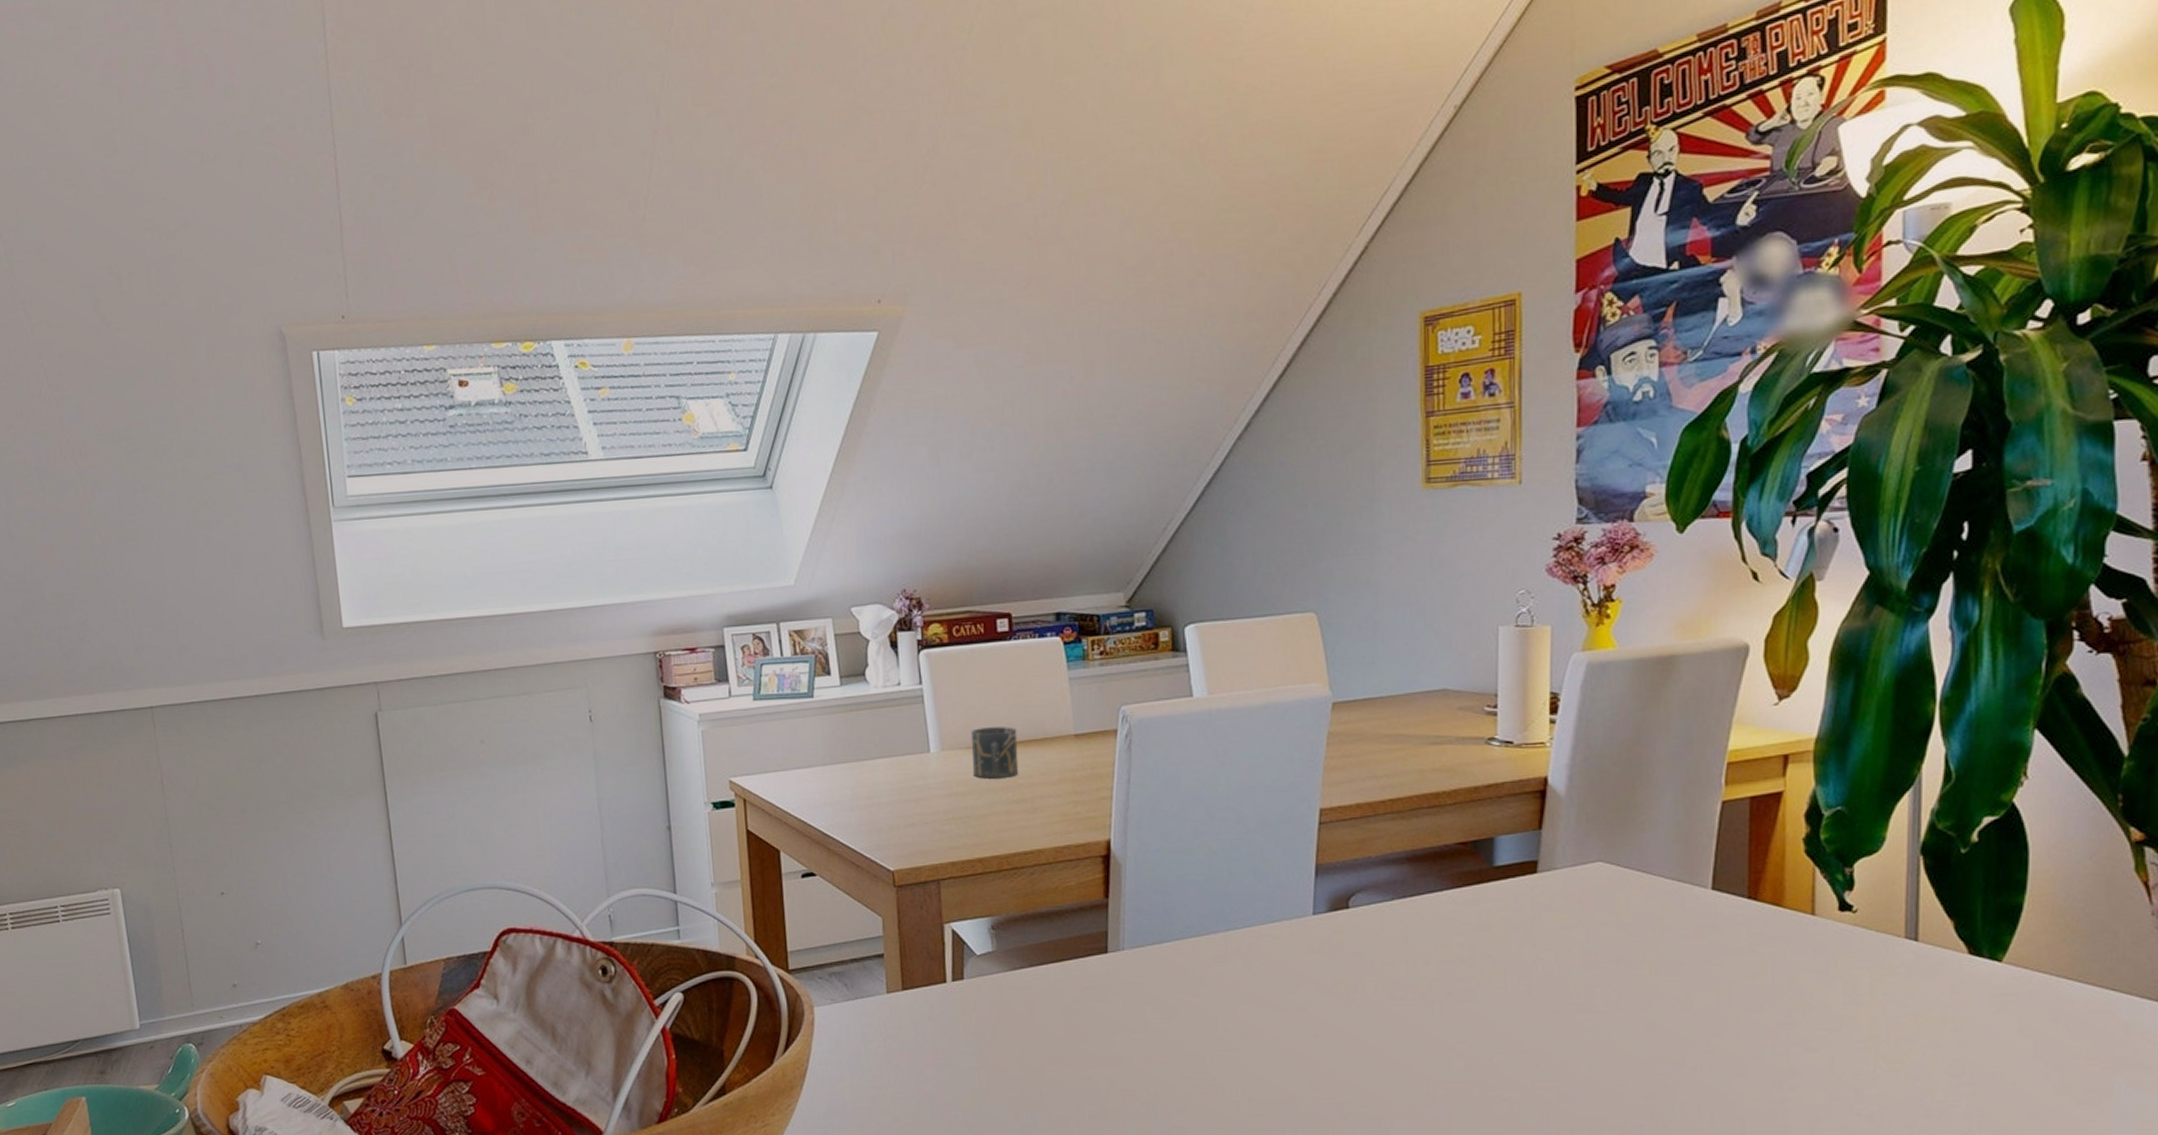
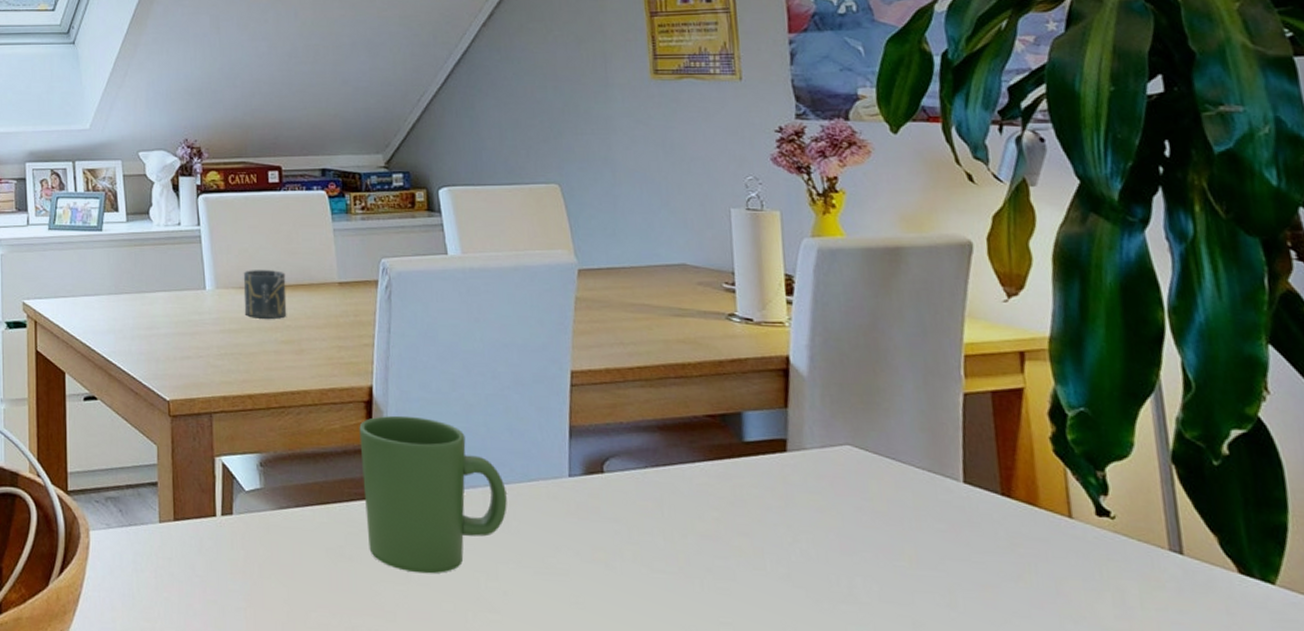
mug: none [1096,867,1249,1021] -> present [359,415,507,574]

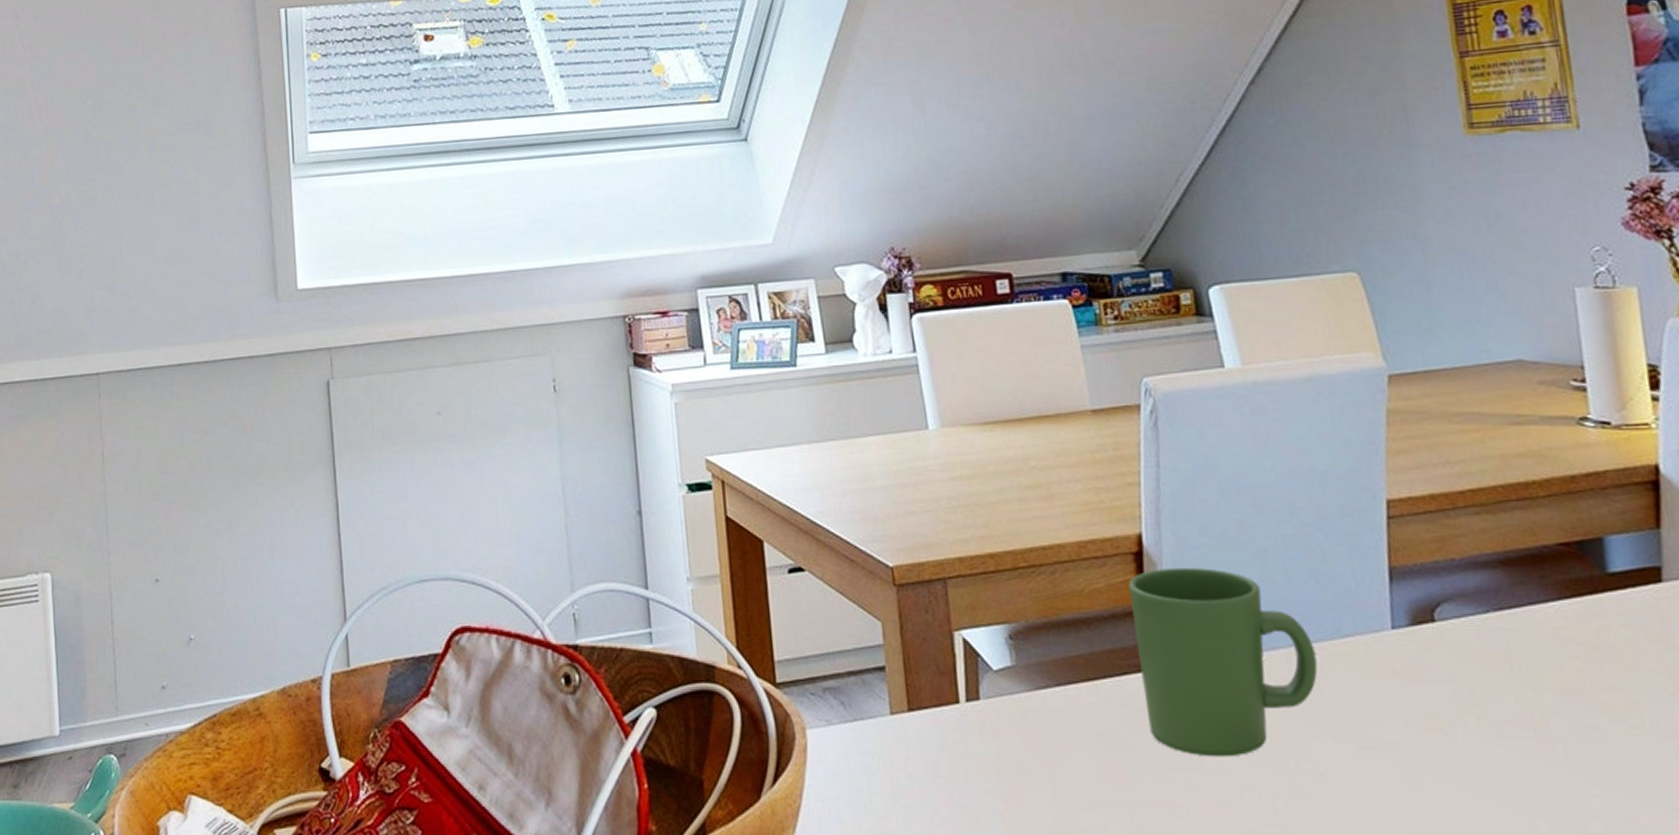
cup: present [243,270,287,319] -> none [973,400,1031,460]

